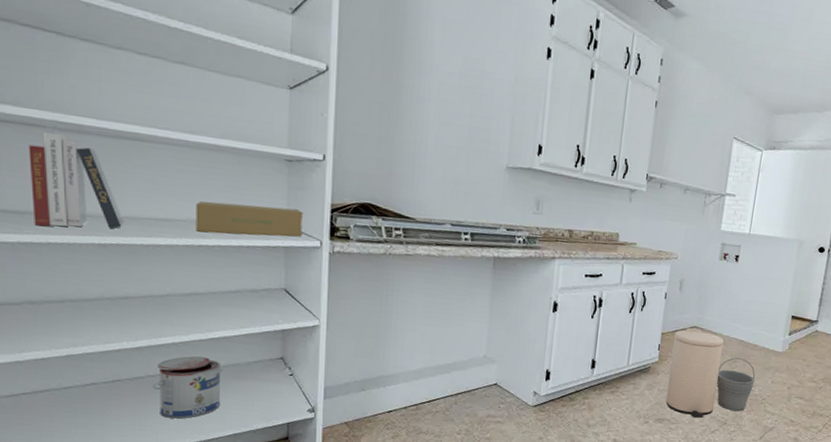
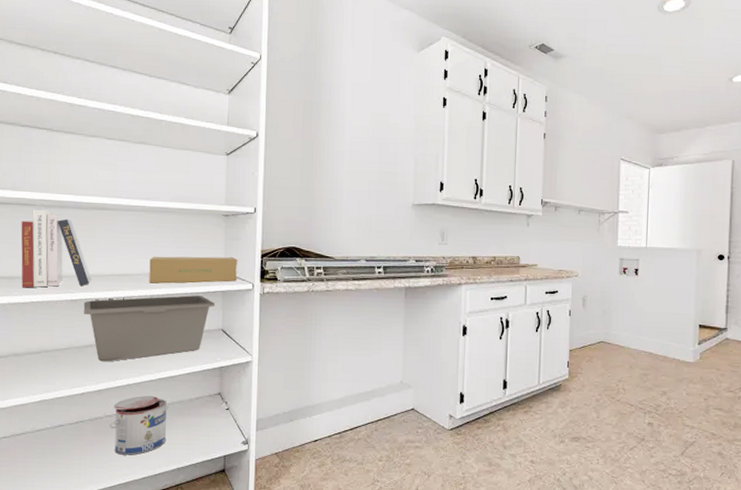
storage bin: none [115,246,277,317] -> present [83,295,215,362]
pedal bin: present [666,328,724,418] -> none [580,343,633,435]
bucket: present [716,357,755,412] -> none [629,371,669,427]

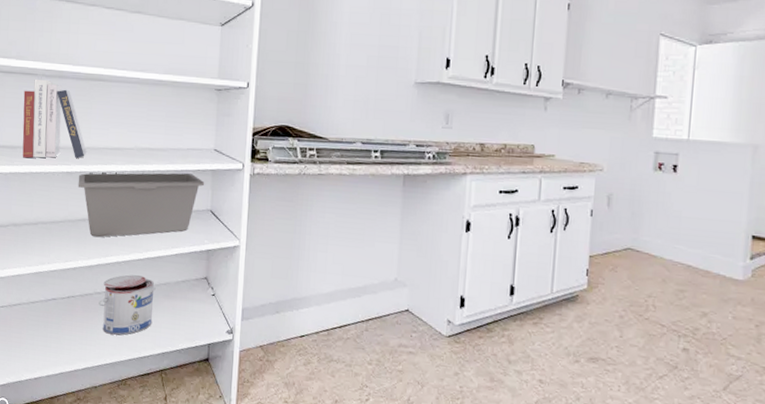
box: present [149,256,237,284] -> none [141,130,228,161]

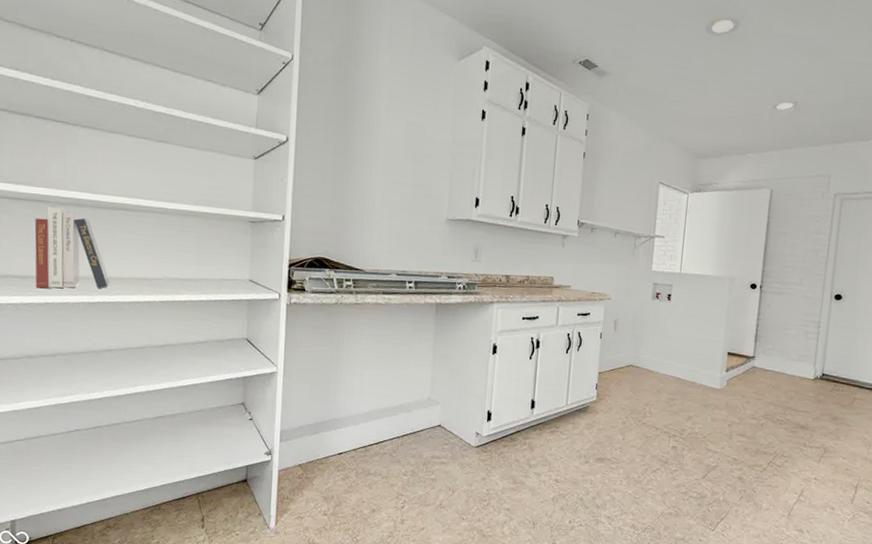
storage bin: present [78,173,205,238] -> none [101,302,240,368]
paint can: present [98,274,156,336] -> none [128,403,190,463]

